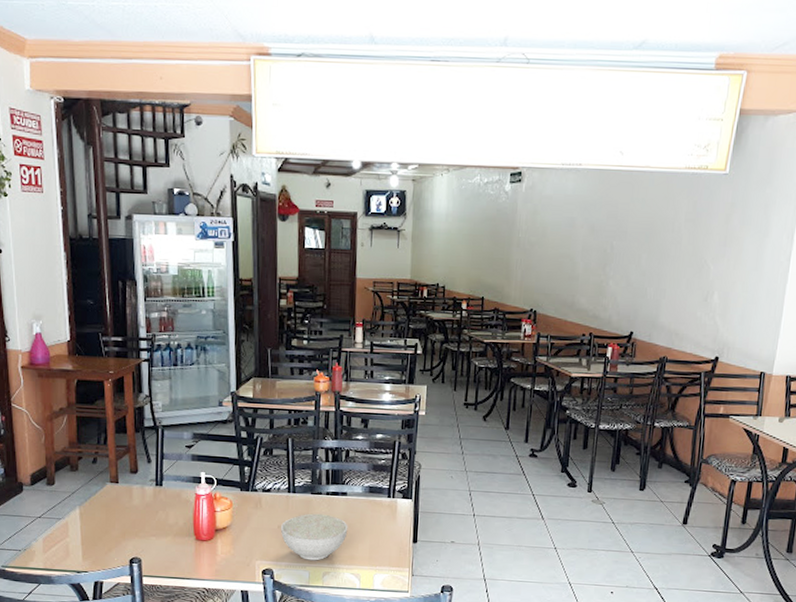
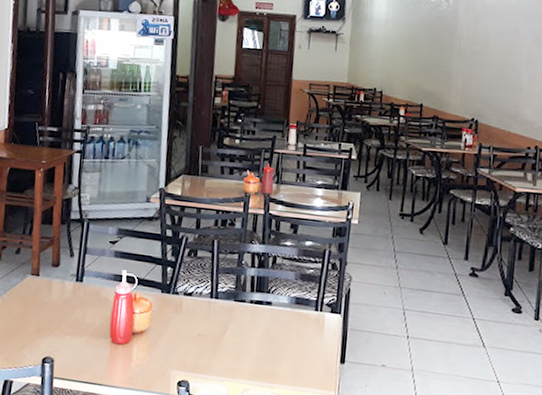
bowl: present [280,513,348,561] -> none [199,322,272,376]

